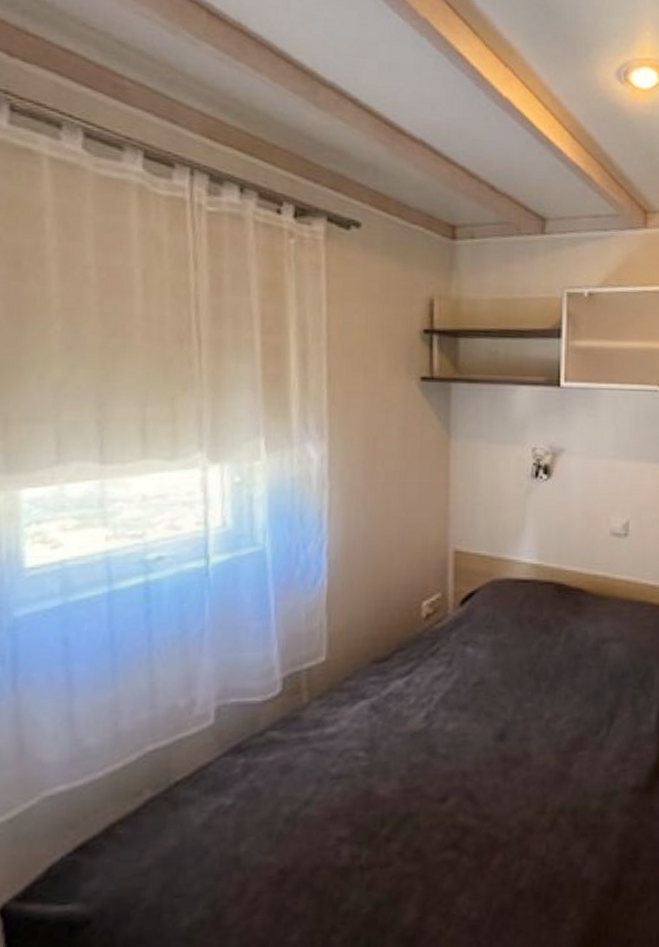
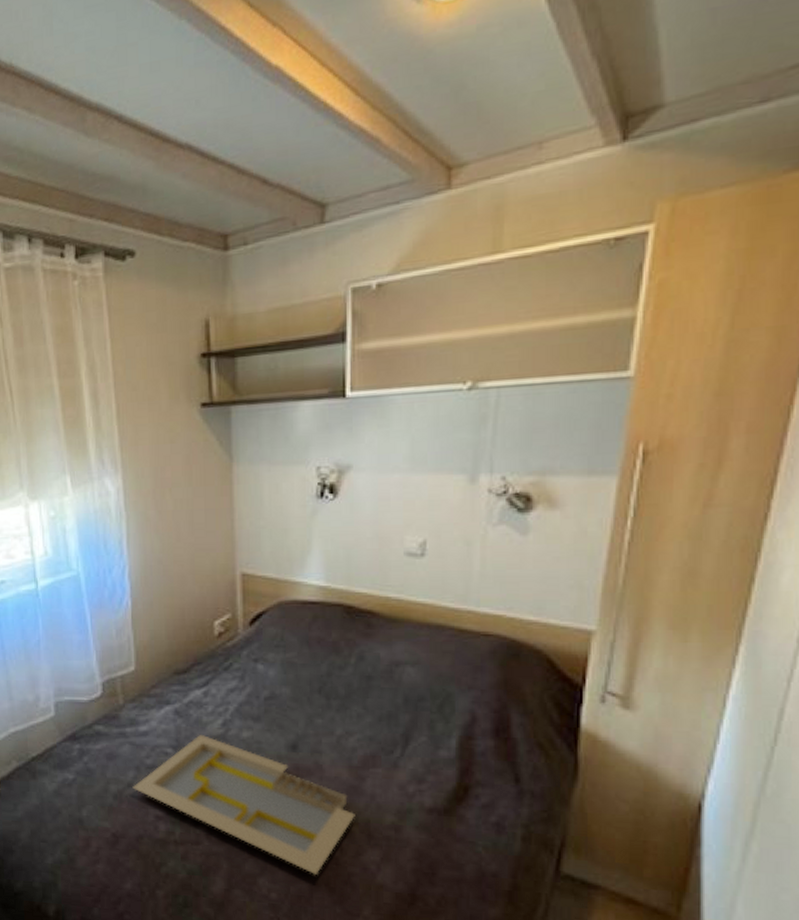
serving tray: none [311,730,562,881] -> present [132,734,355,875]

